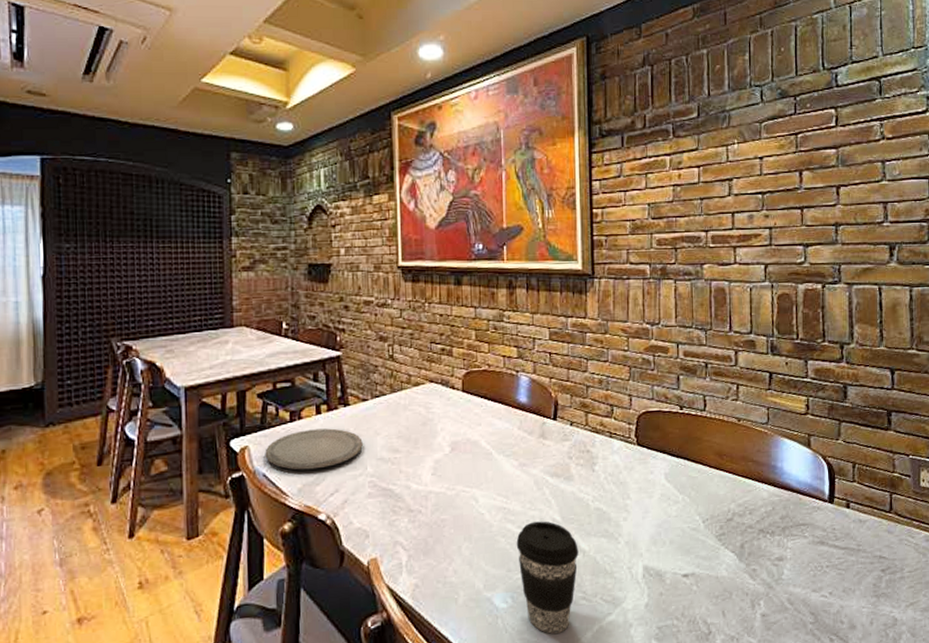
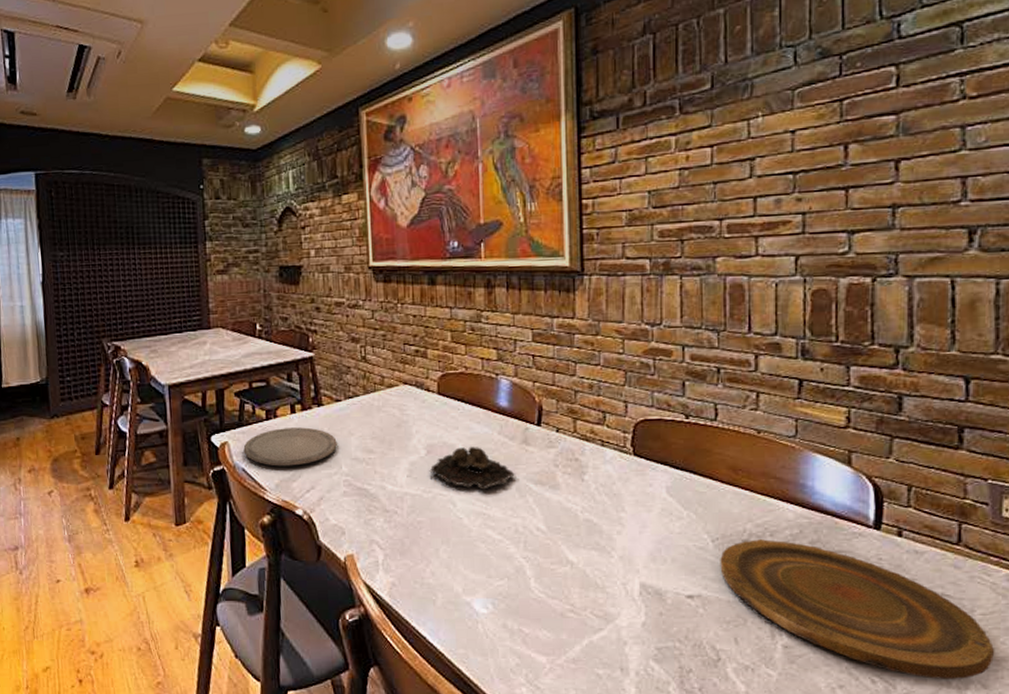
succulent plant: none [453,441,533,483] -> present [429,446,515,489]
coffee cup: present [516,521,578,634] -> none [497,529,566,644]
plate: none [710,517,918,633] -> present [720,539,994,679]

